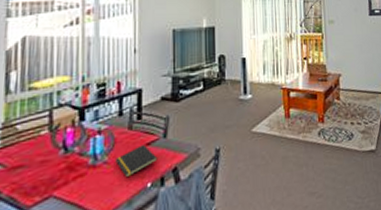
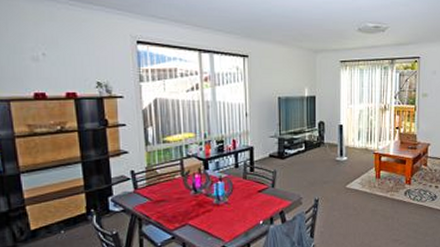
notepad: present [115,145,158,178] -> none [234,192,268,216]

